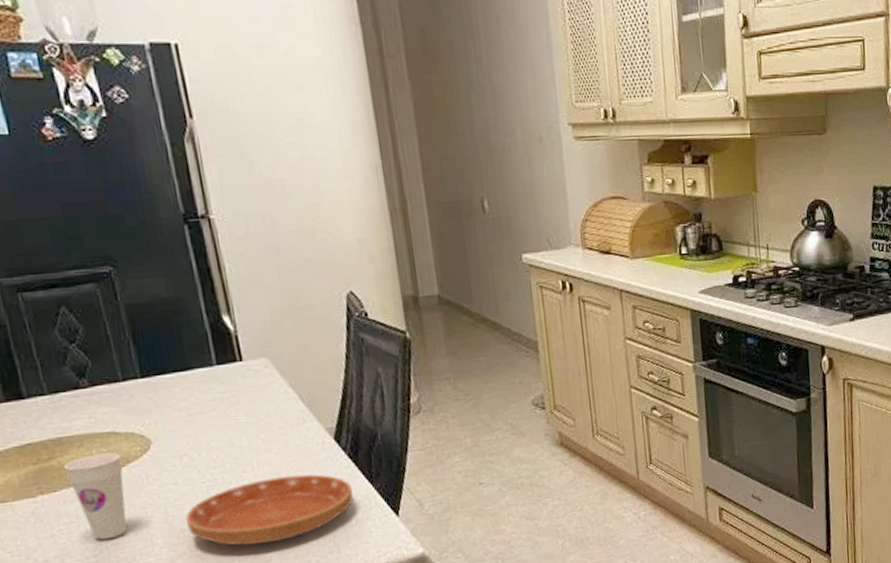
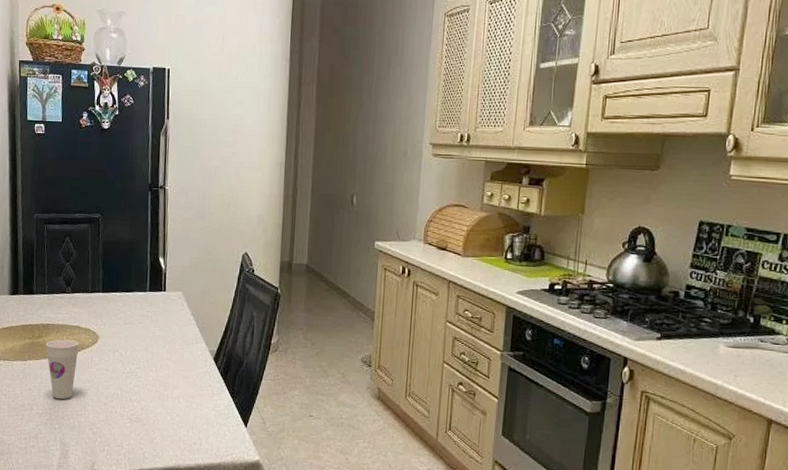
saucer: present [186,474,354,546] -> none [108,379,218,427]

